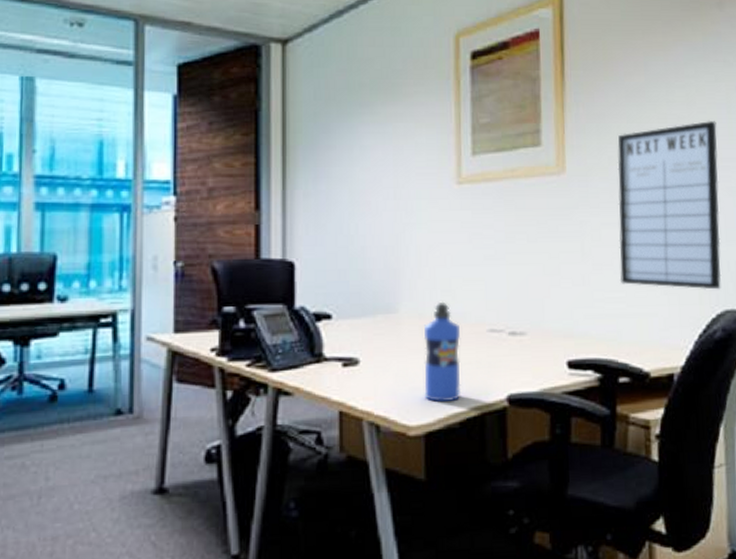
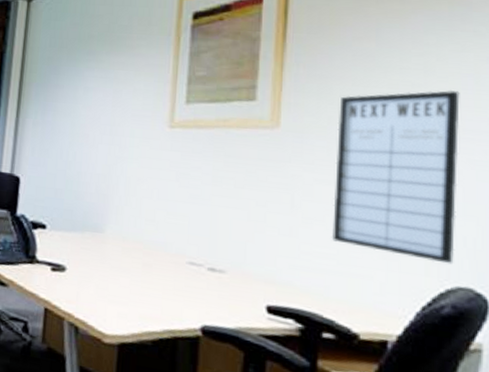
water bottle: present [424,301,461,402] -> none [121,229,160,320]

